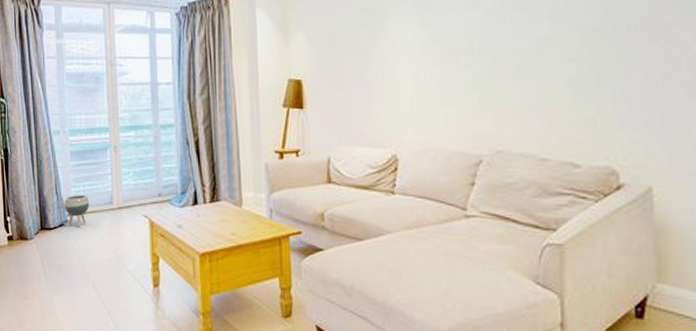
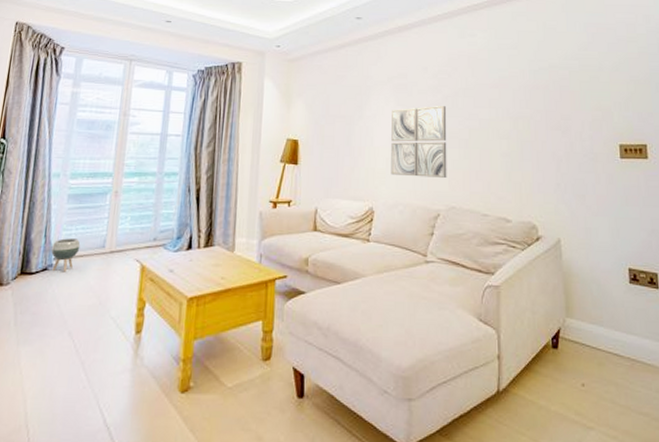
wall art: none [415,22,491,117] -> present [391,105,447,179]

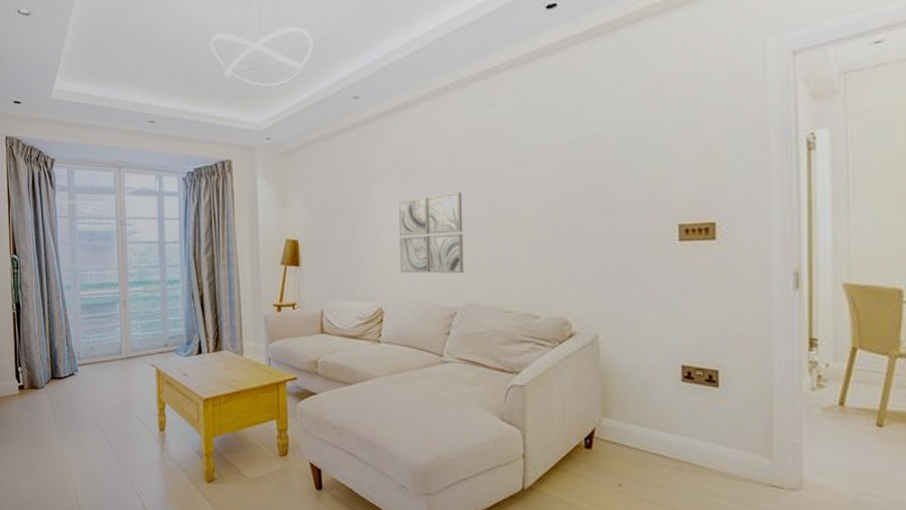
planter: present [51,238,81,272] -> none [75,346,100,377]

